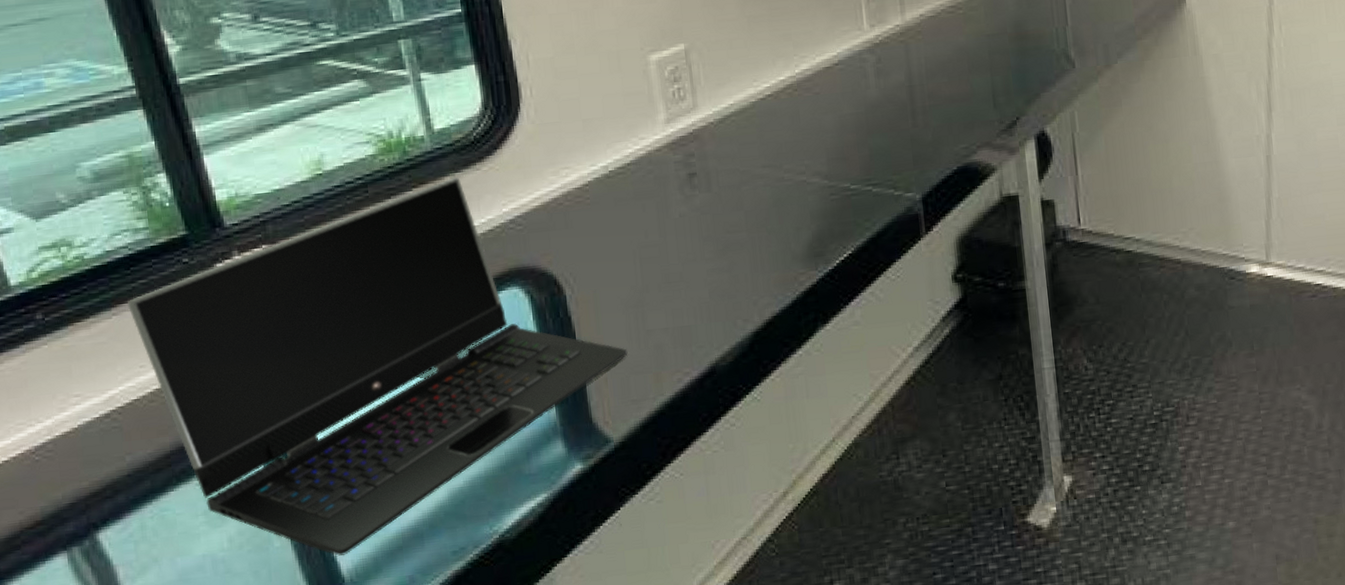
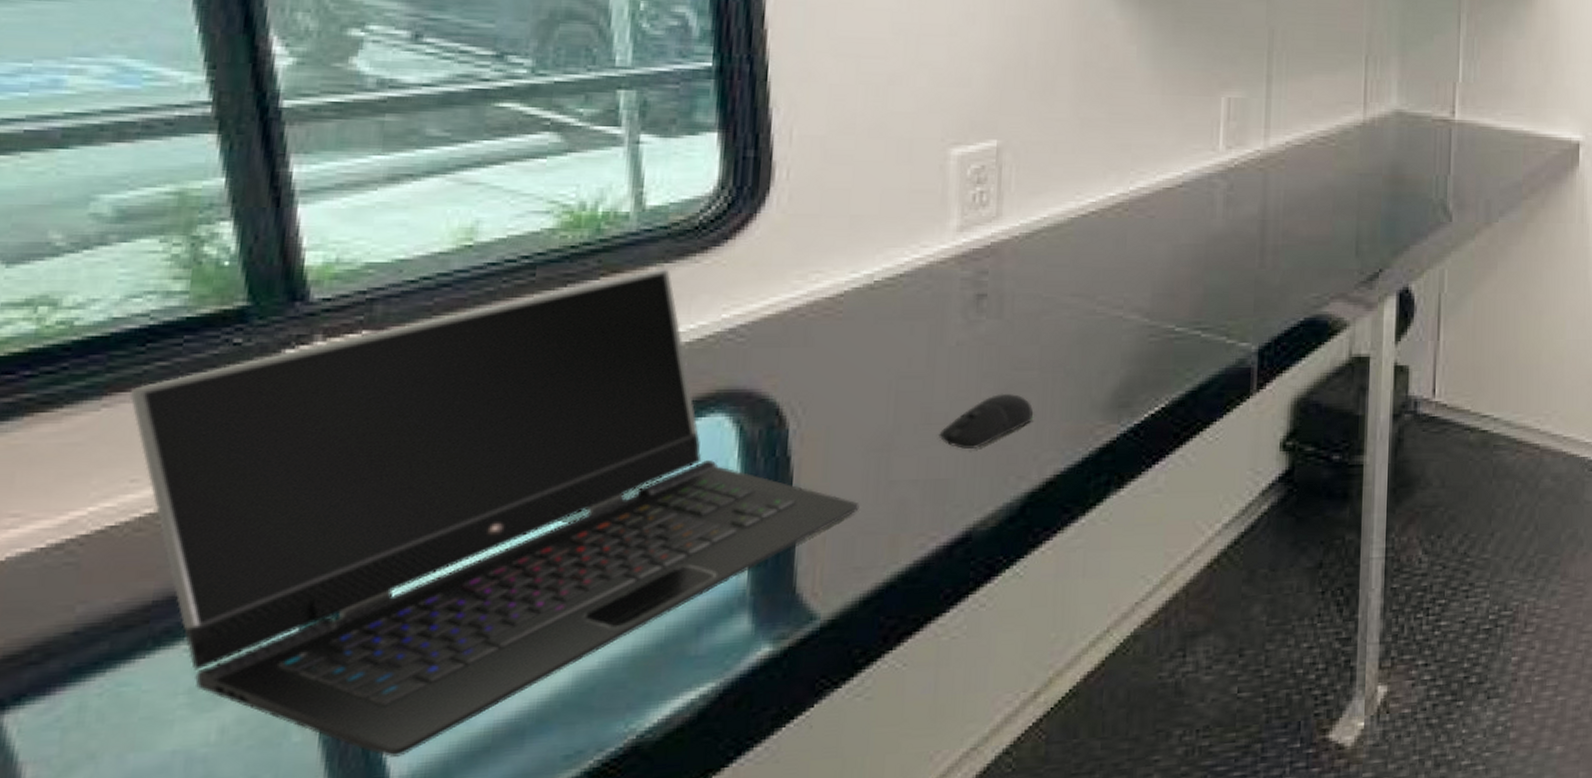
computer mouse: none [678,253,748,301] -> present [938,393,1033,449]

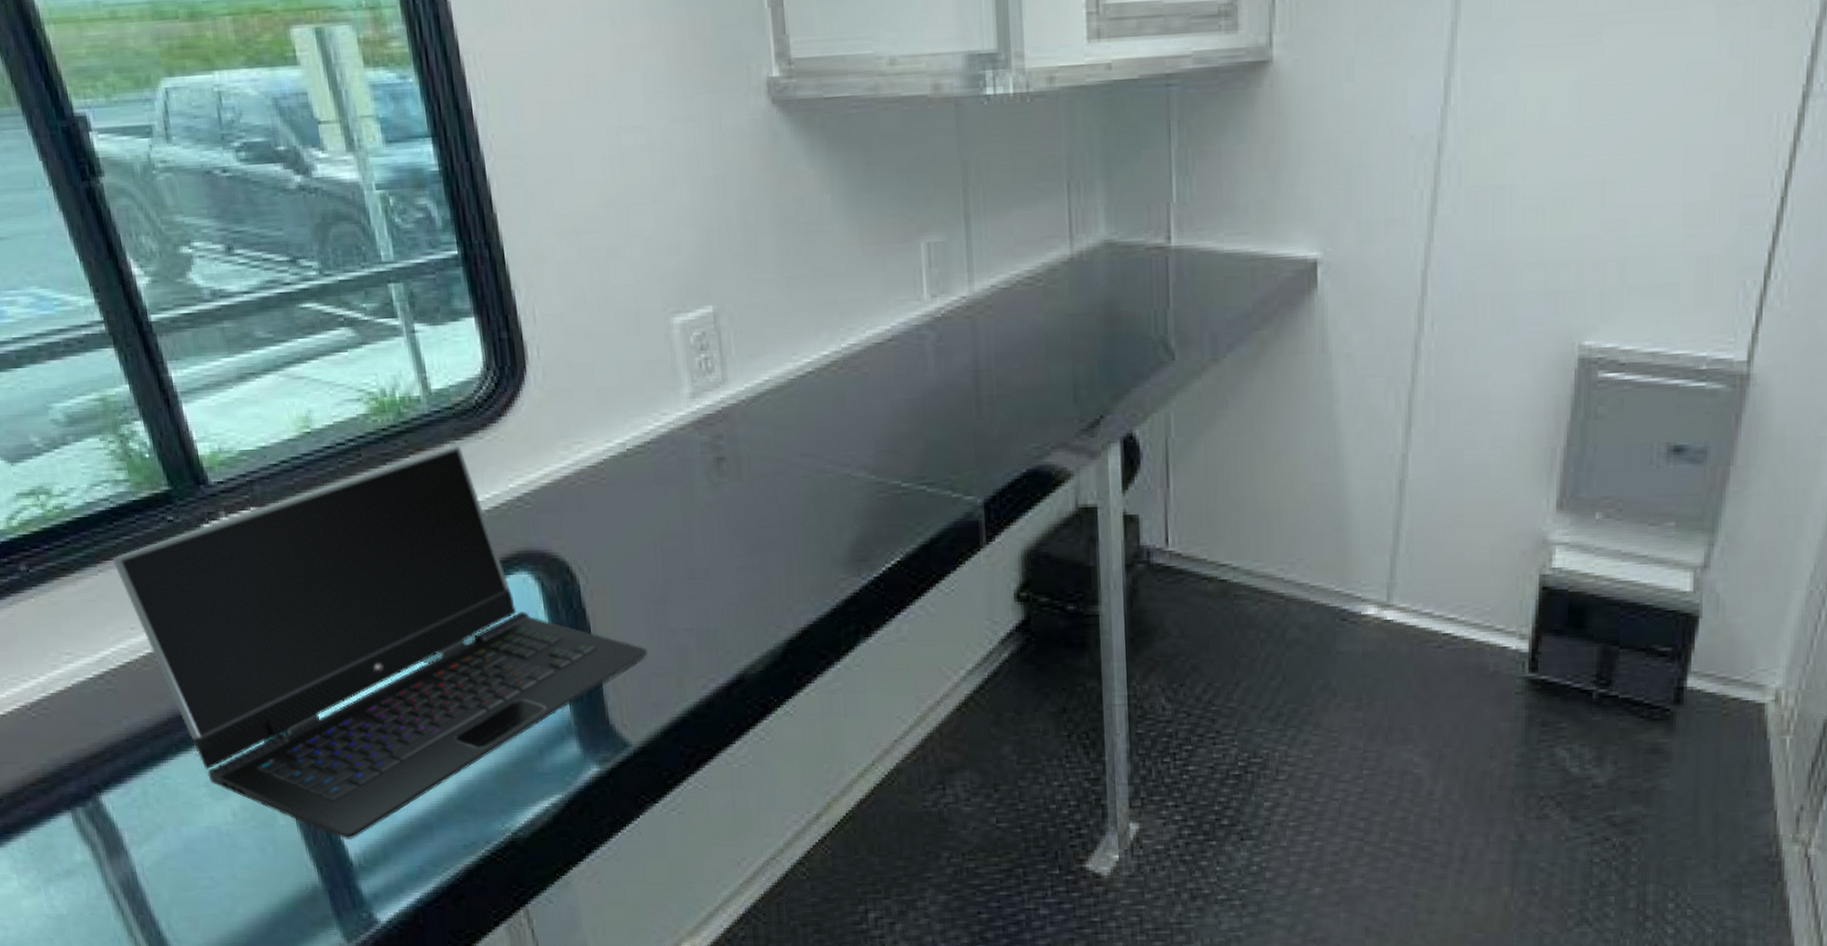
computer mouse: present [938,393,1033,449] -> none [703,550,782,601]

